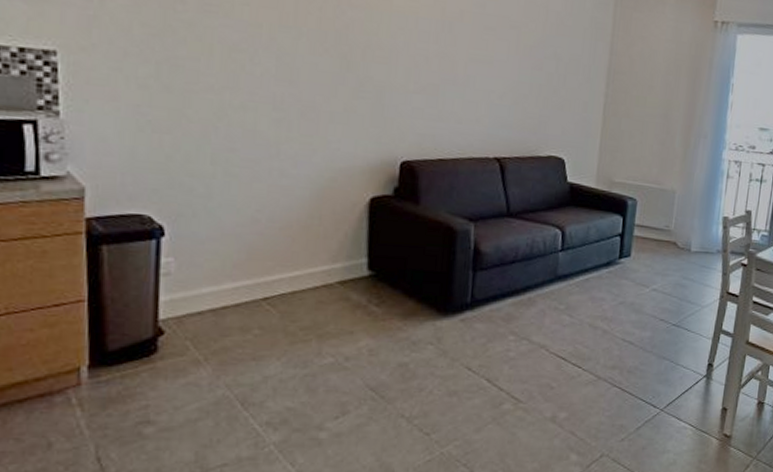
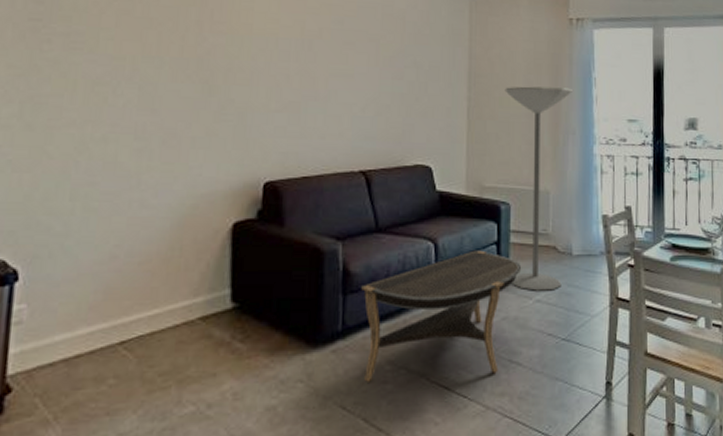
coffee table: none [489,240,643,350] -> present [361,250,522,382]
floor lamp: none [631,86,709,282] -> present [505,86,572,291]

